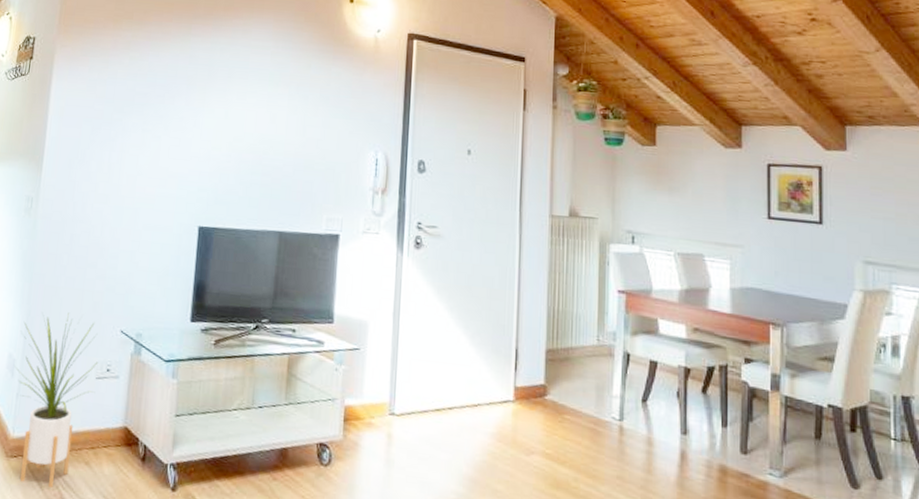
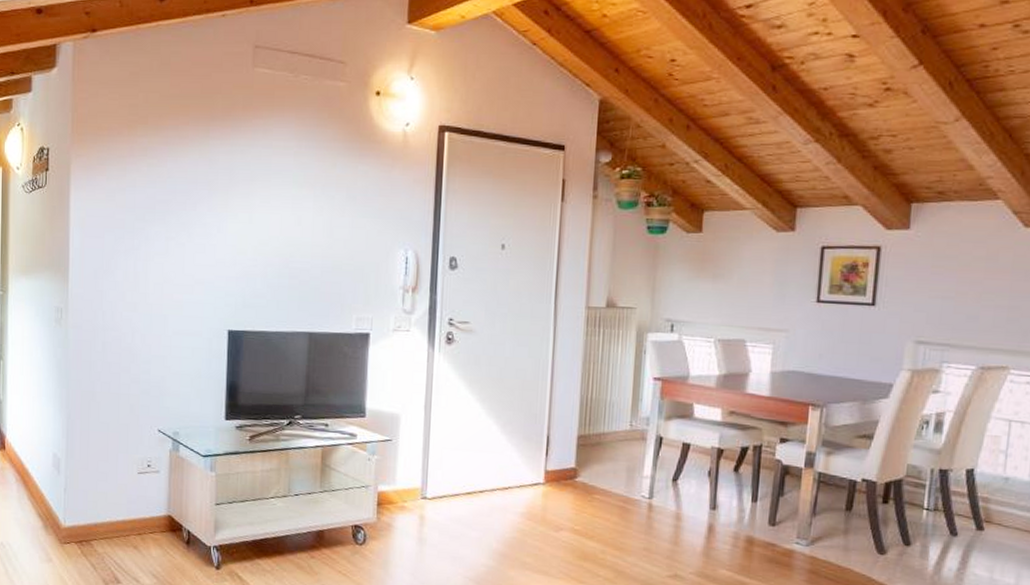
house plant: present [15,312,99,487] -> none [61,415,139,568]

